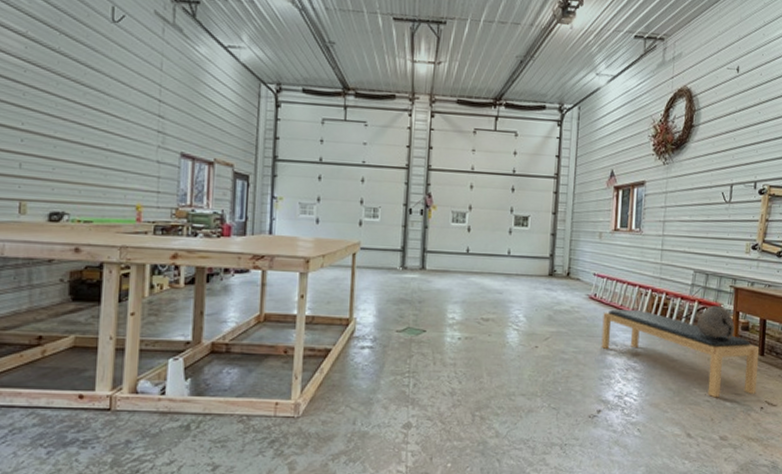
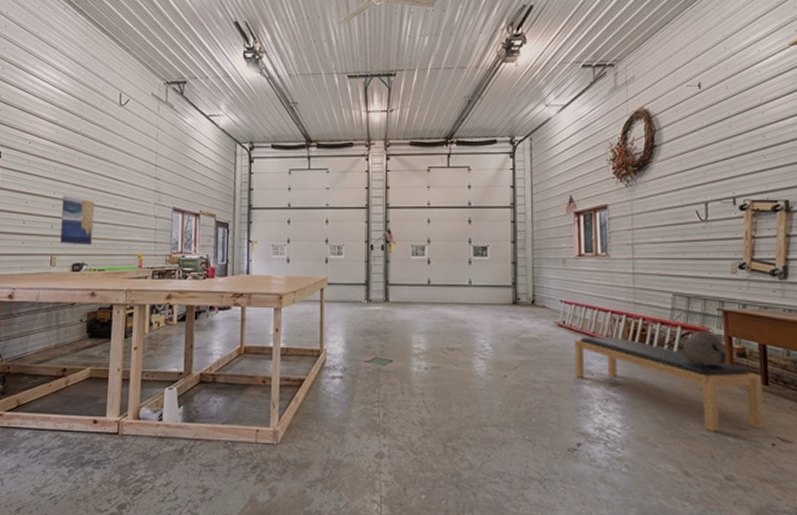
wall art: none [32,127,79,192] -> present [60,195,95,246]

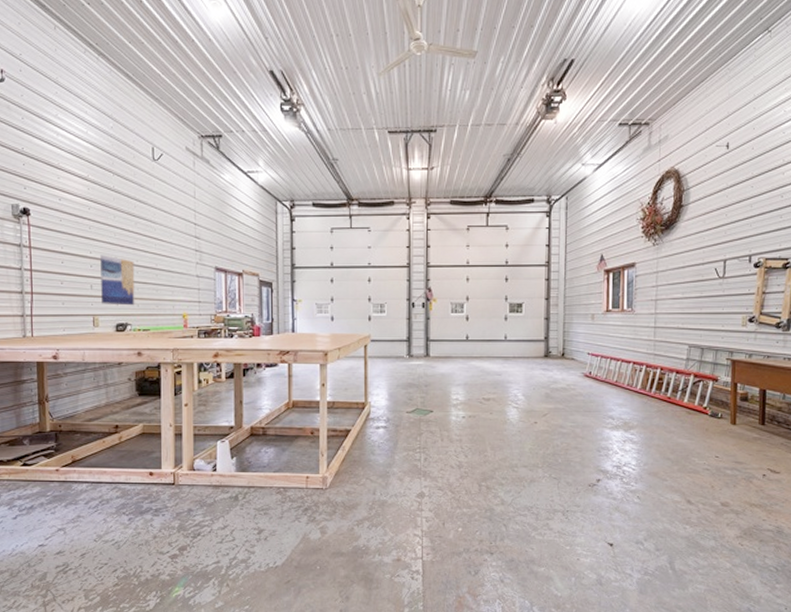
bench: present [574,336,765,433] -> none [598,384,760,467]
clay pot: present [683,330,728,368] -> none [694,377,733,411]

